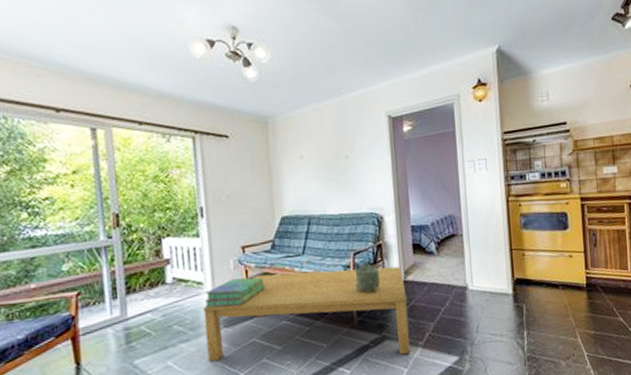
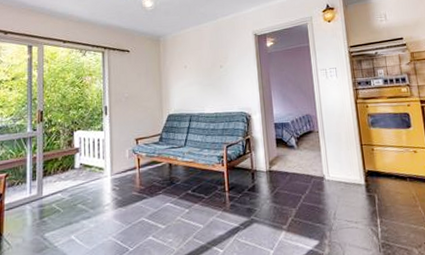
coffee table: present [203,266,410,362] -> none [102,158,276,237]
stack of books: present [204,277,265,307] -> none [103,164,153,190]
decorative box: present [354,262,380,293] -> none [227,154,249,181]

